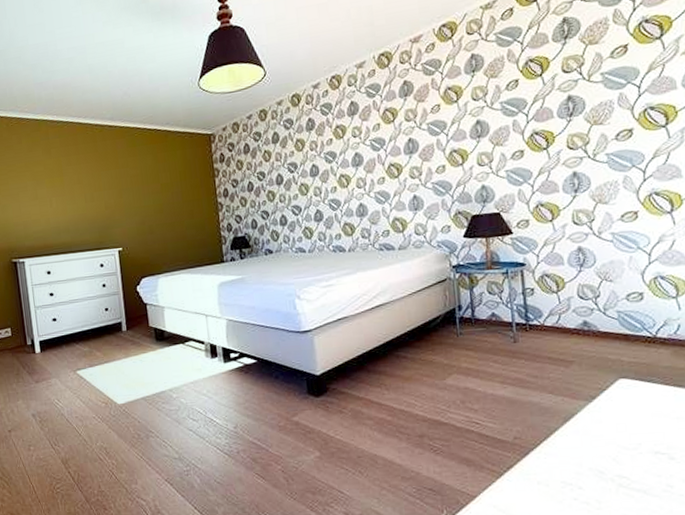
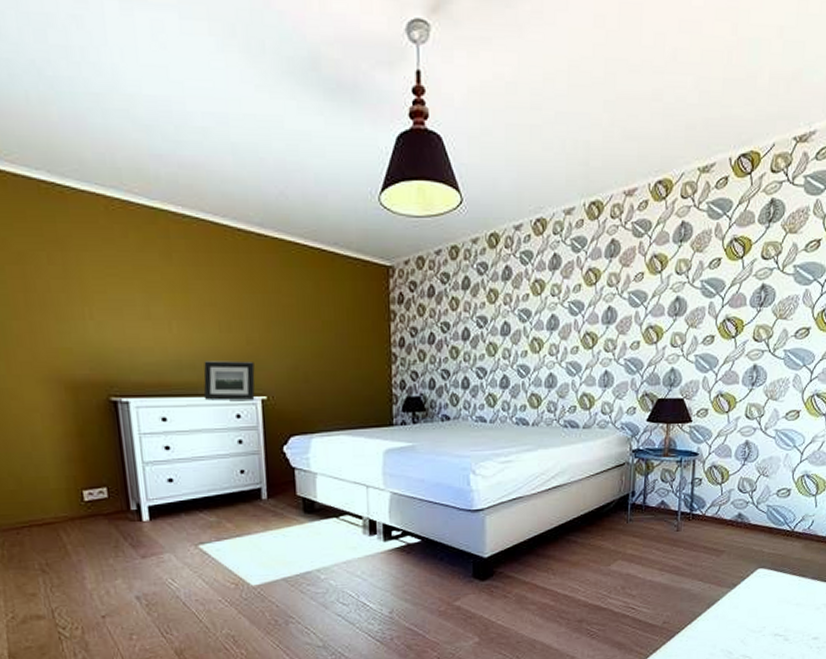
picture frame: none [75,222,114,255] -> present [203,361,255,401]

